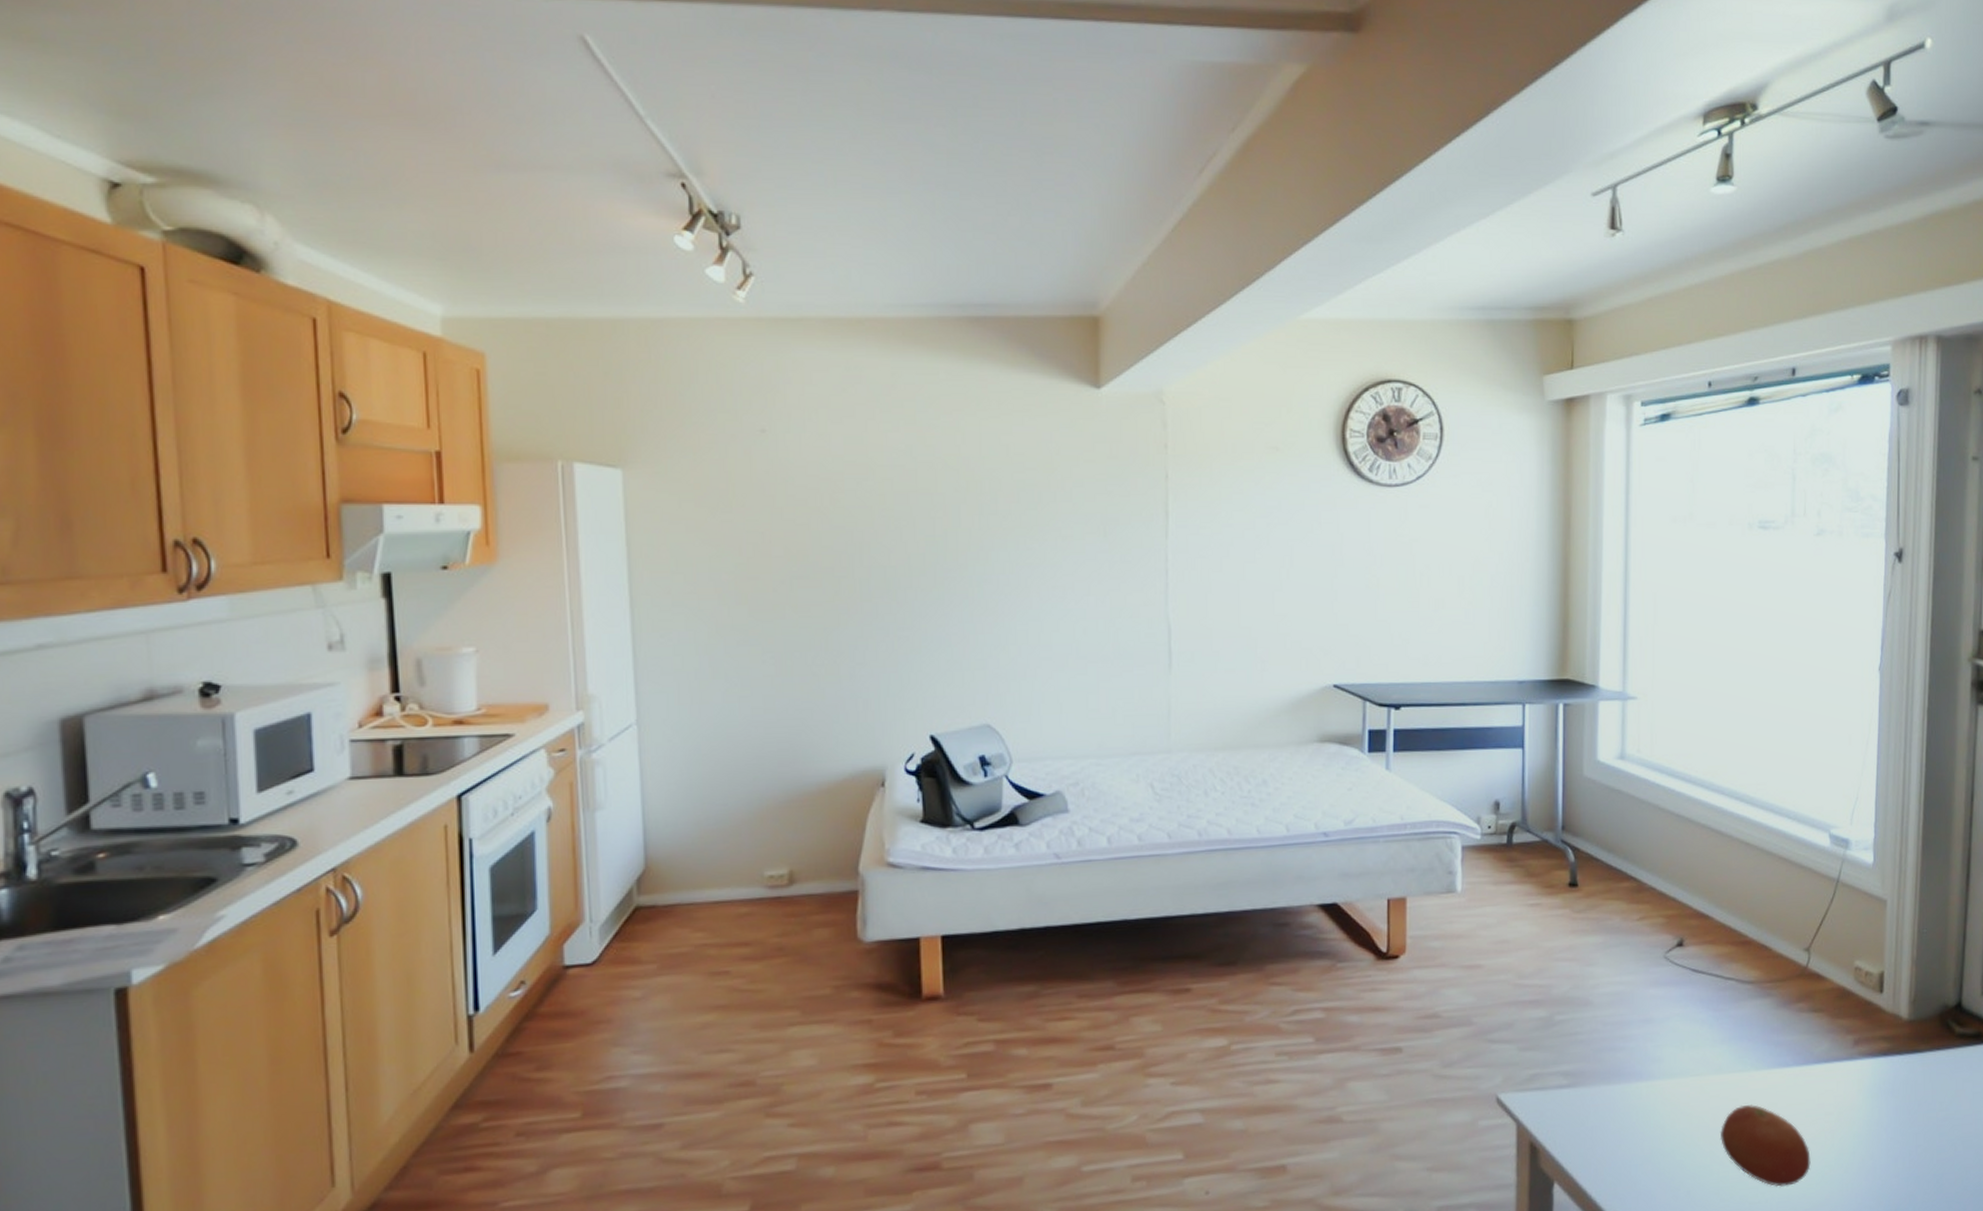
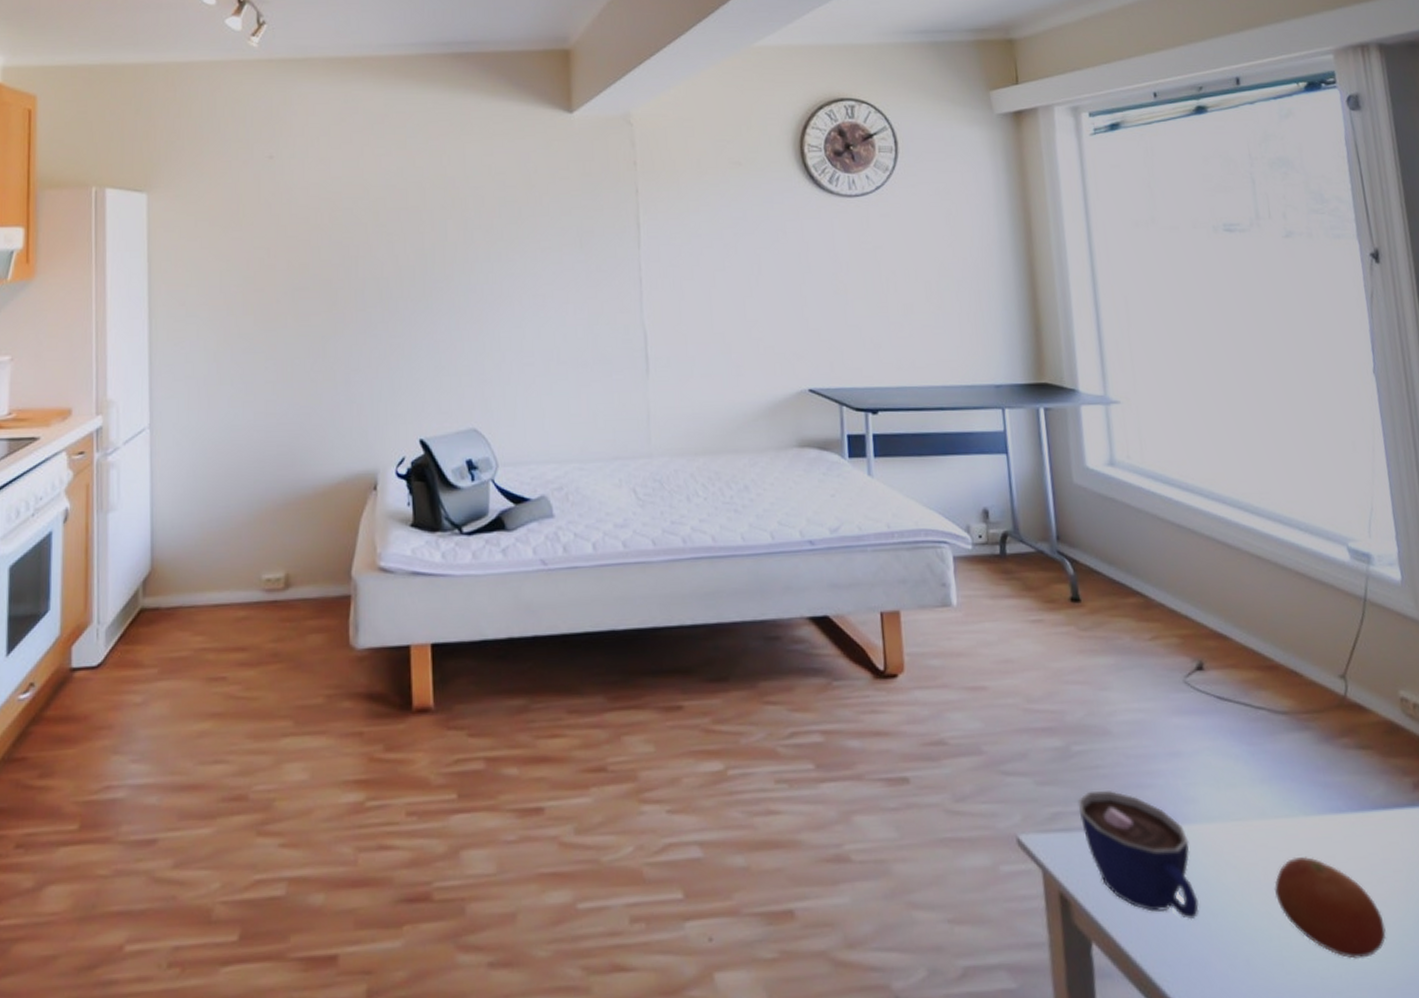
cup: none [1555,1054,1652,1161] -> present [1077,790,1199,920]

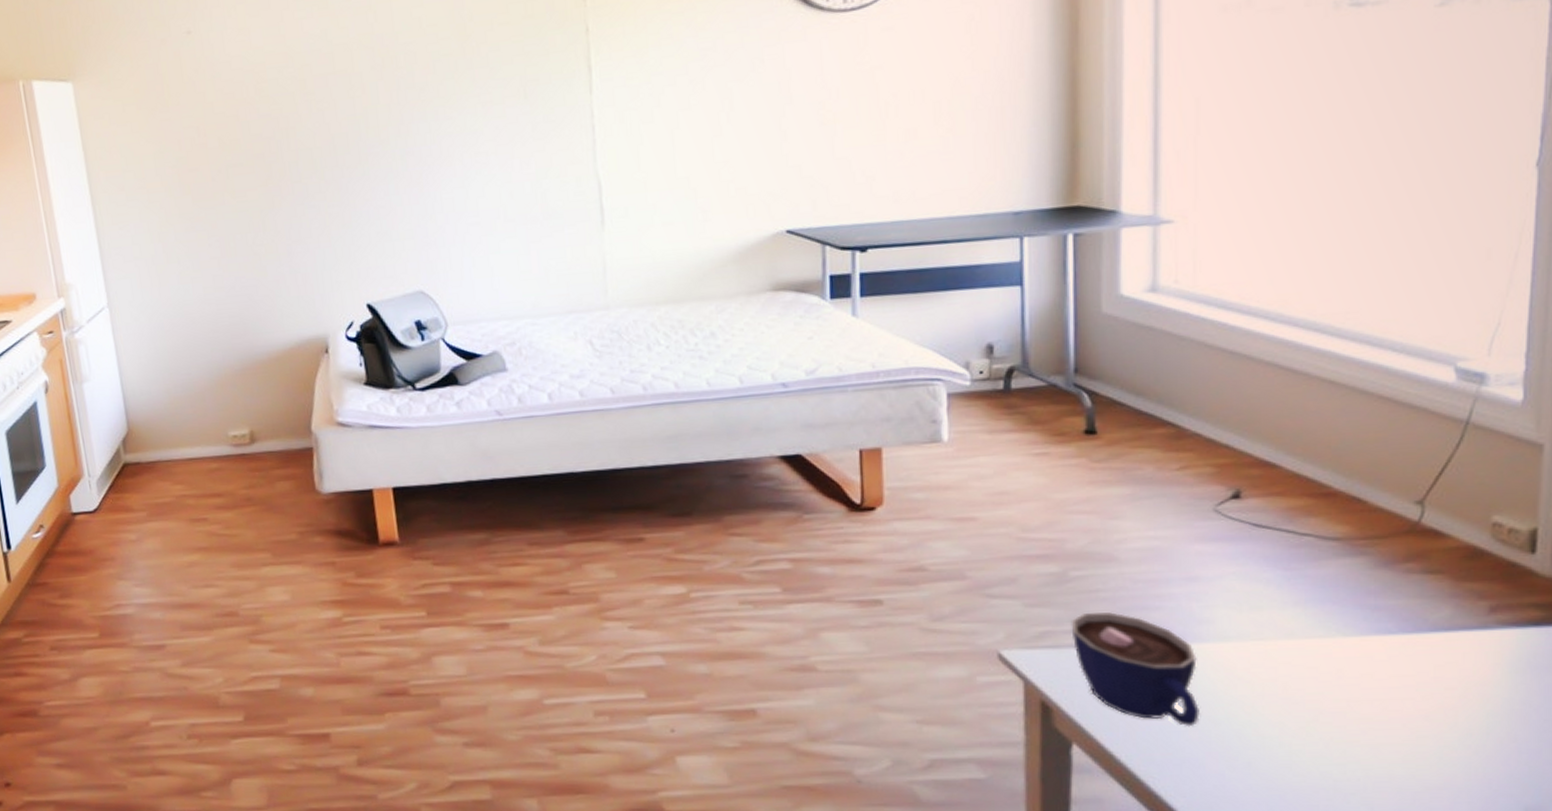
fruit: present [1273,857,1387,959] -> none [1292,674,1423,766]

